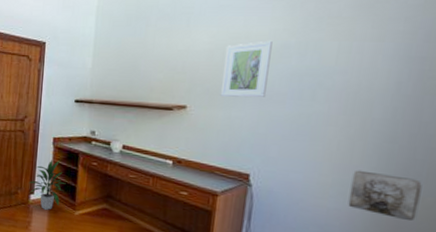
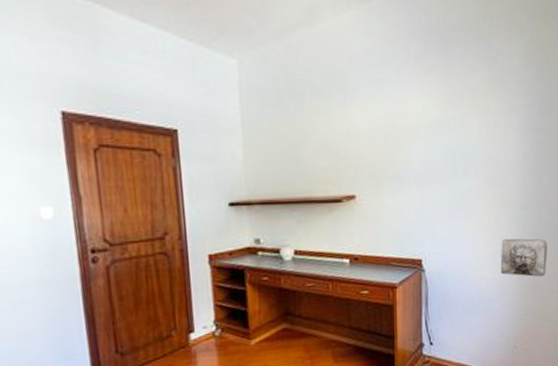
indoor plant: present [28,160,66,211] -> none [184,283,234,349]
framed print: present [221,40,273,98] -> none [385,117,426,181]

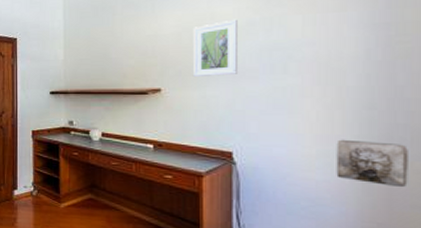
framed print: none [385,117,426,181] -> present [192,19,237,76]

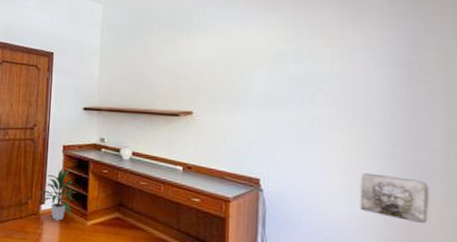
indoor plant: none [11,153,49,206] -> present [39,168,77,222]
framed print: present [192,19,237,76] -> none [224,48,269,103]

